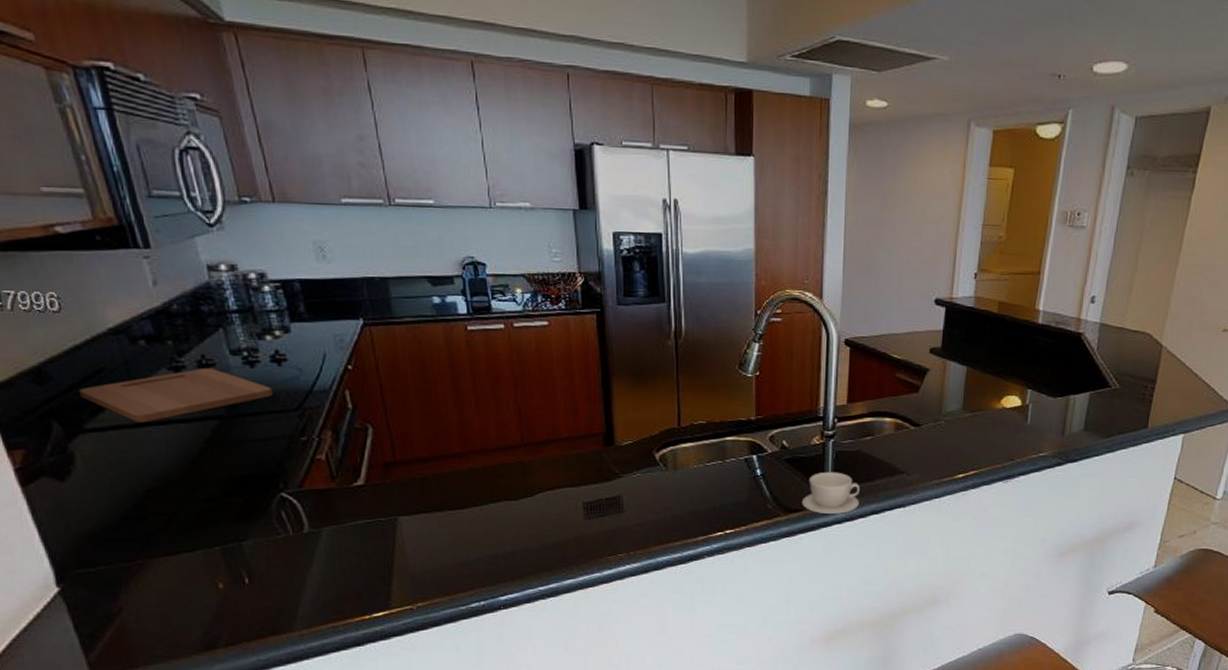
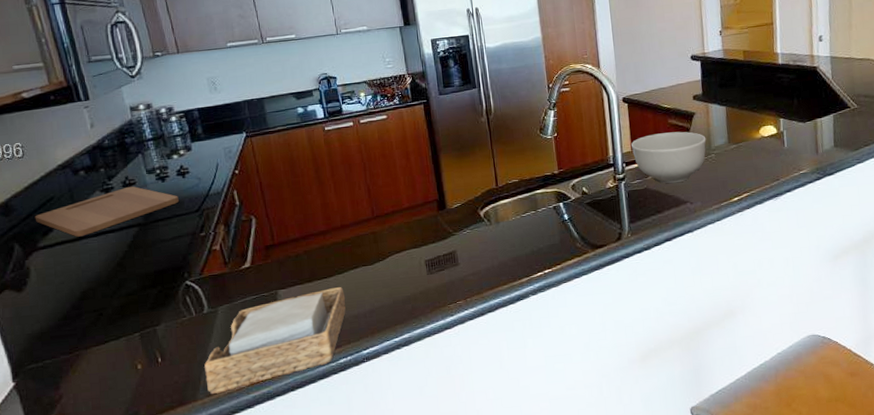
napkin holder: none [303,520,483,627] -> present [204,286,347,395]
teacup: present [801,471,860,514] -> none [605,208,654,246]
bowl: none [847,388,938,449] -> present [630,131,706,184]

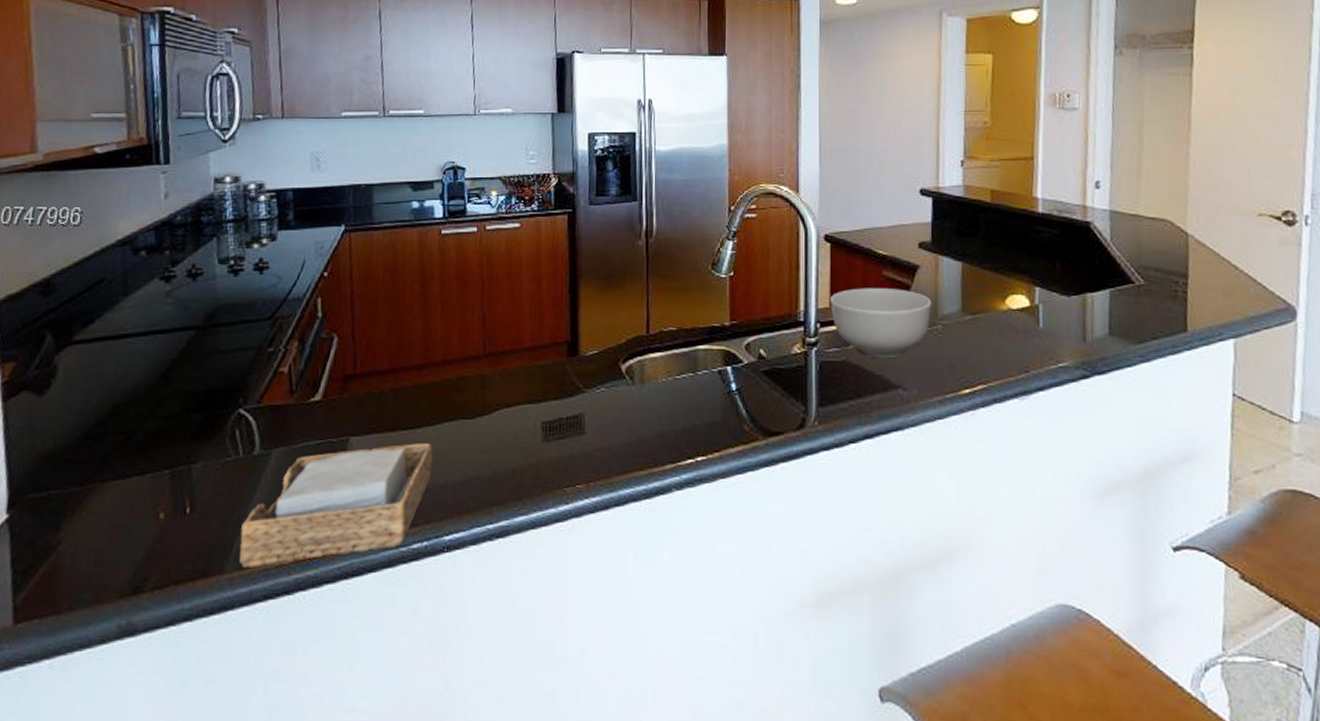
cutting board: present [34,186,179,237] -> none [77,277,250,334]

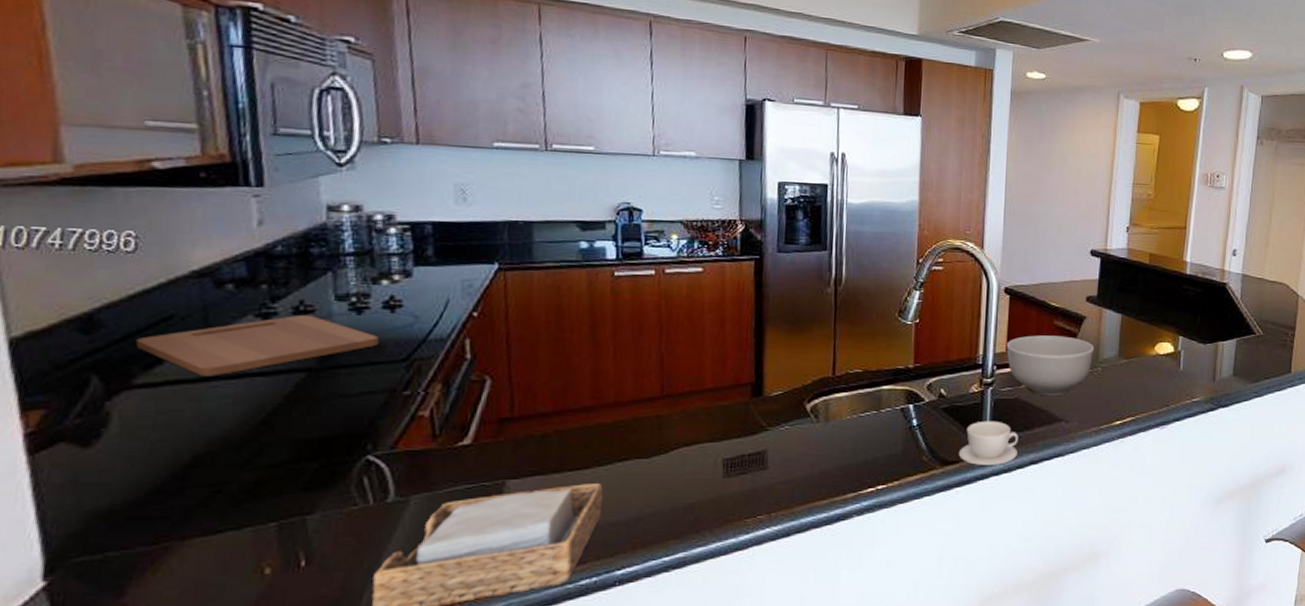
cutting board: none [77,277,250,334] -> present [135,314,379,377]
teacup: none [782,386,849,438] -> present [958,420,1018,465]

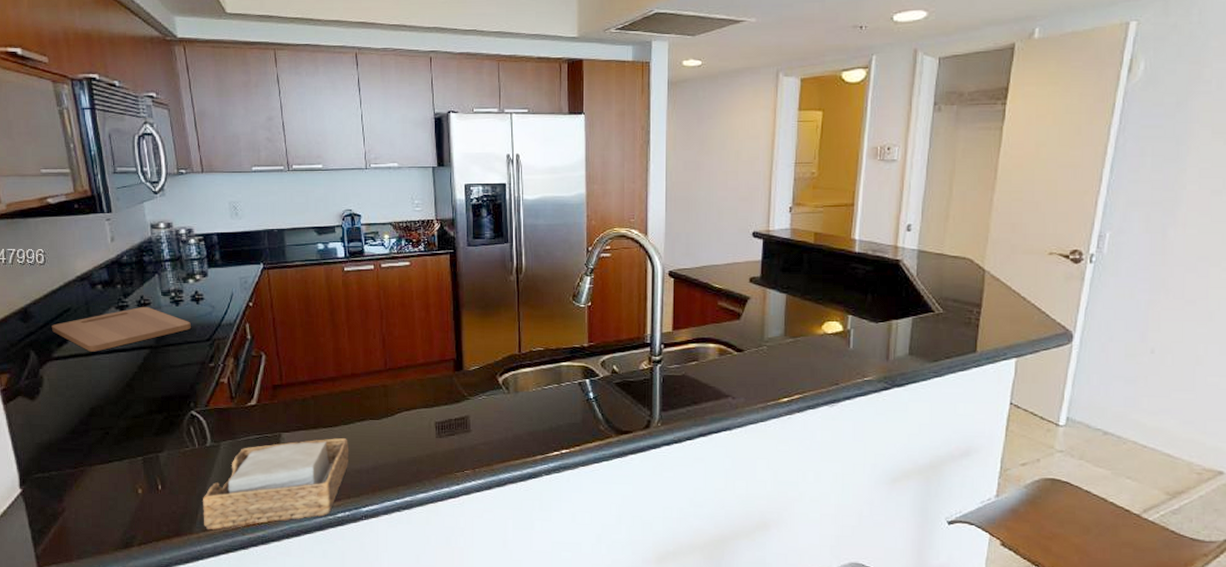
teacup: present [958,420,1018,465] -> none [631,395,687,436]
bowl: present [1006,335,1095,396] -> none [672,316,759,374]

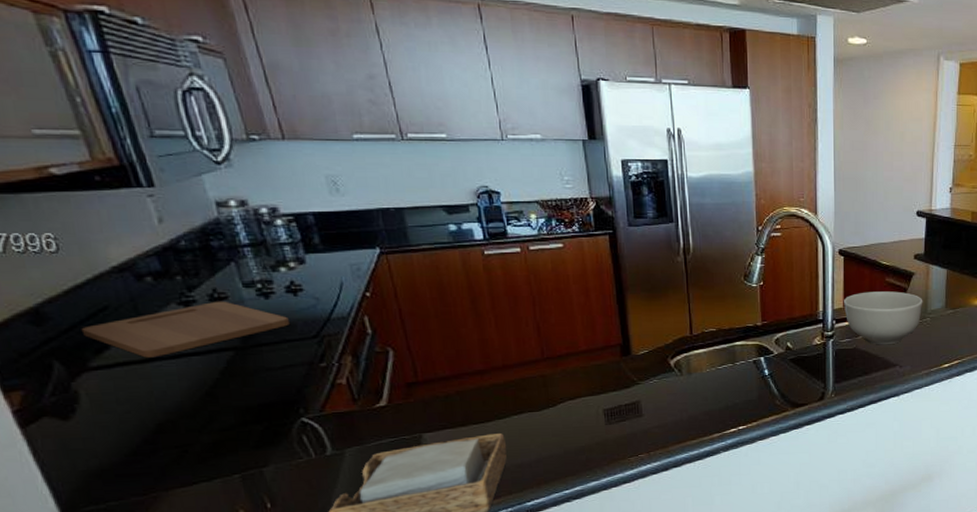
bowl: none [672,316,759,374] -> present [843,291,923,345]

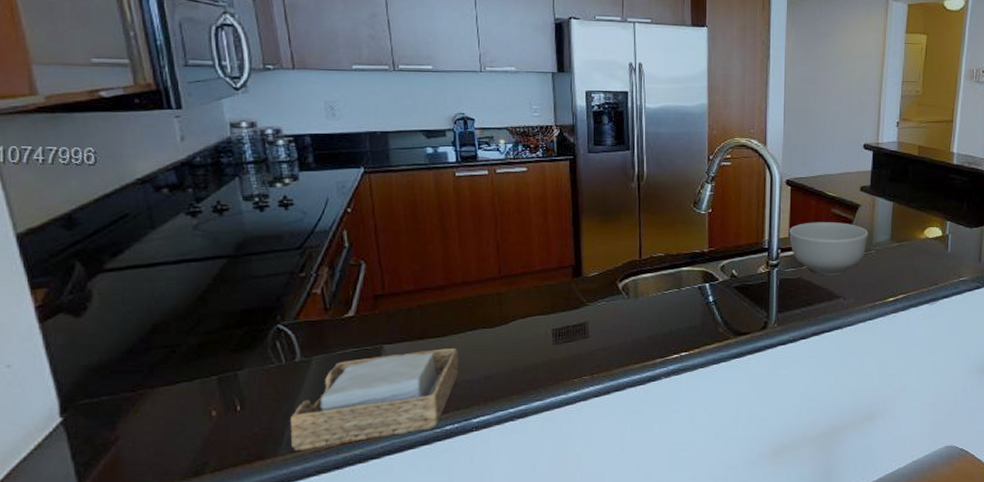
cutting board: present [81,300,289,358] -> none [103,212,278,262]

